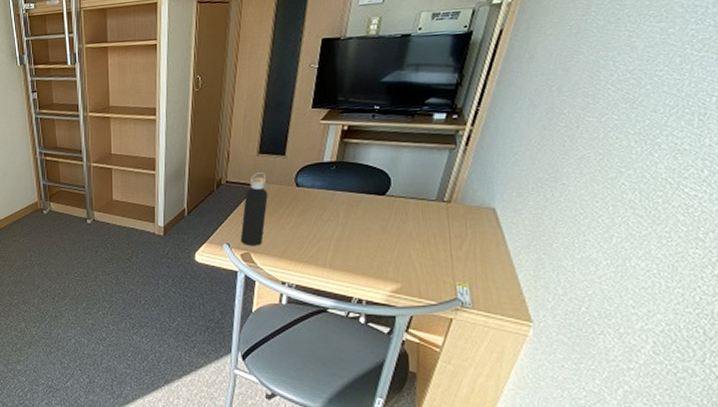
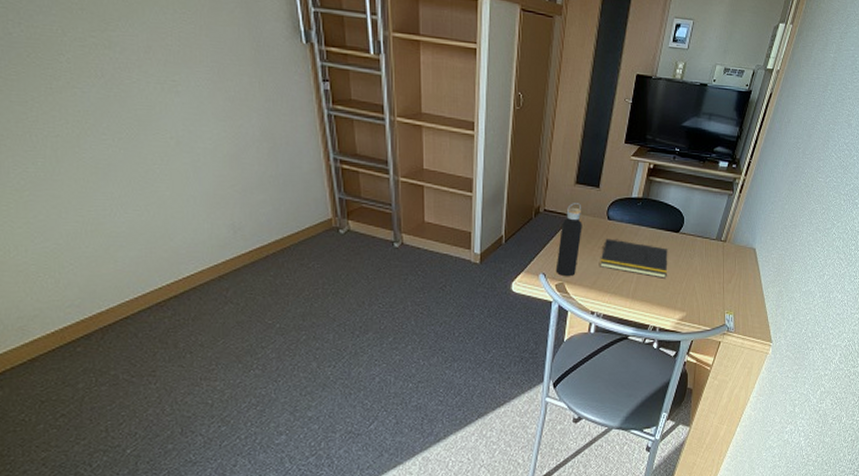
notepad: none [289,206,373,246] -> present [600,238,668,278]

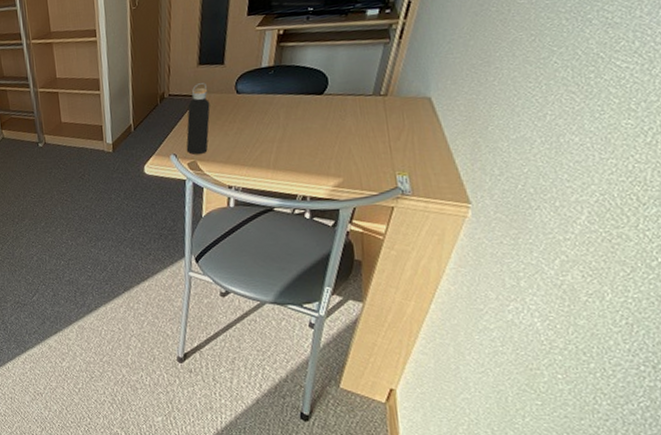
notepad: present [600,238,668,278] -> none [232,112,313,145]

